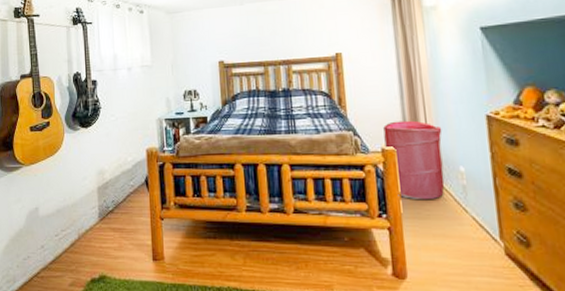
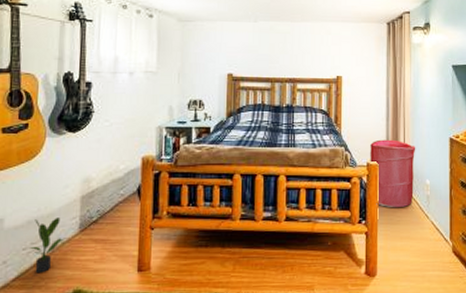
potted plant: none [60,207,90,258] -> present [28,218,67,274]

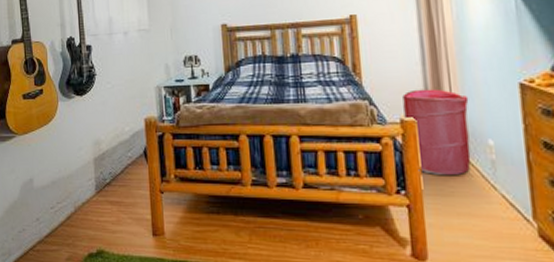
potted plant: present [28,218,67,274] -> none [55,179,86,232]

